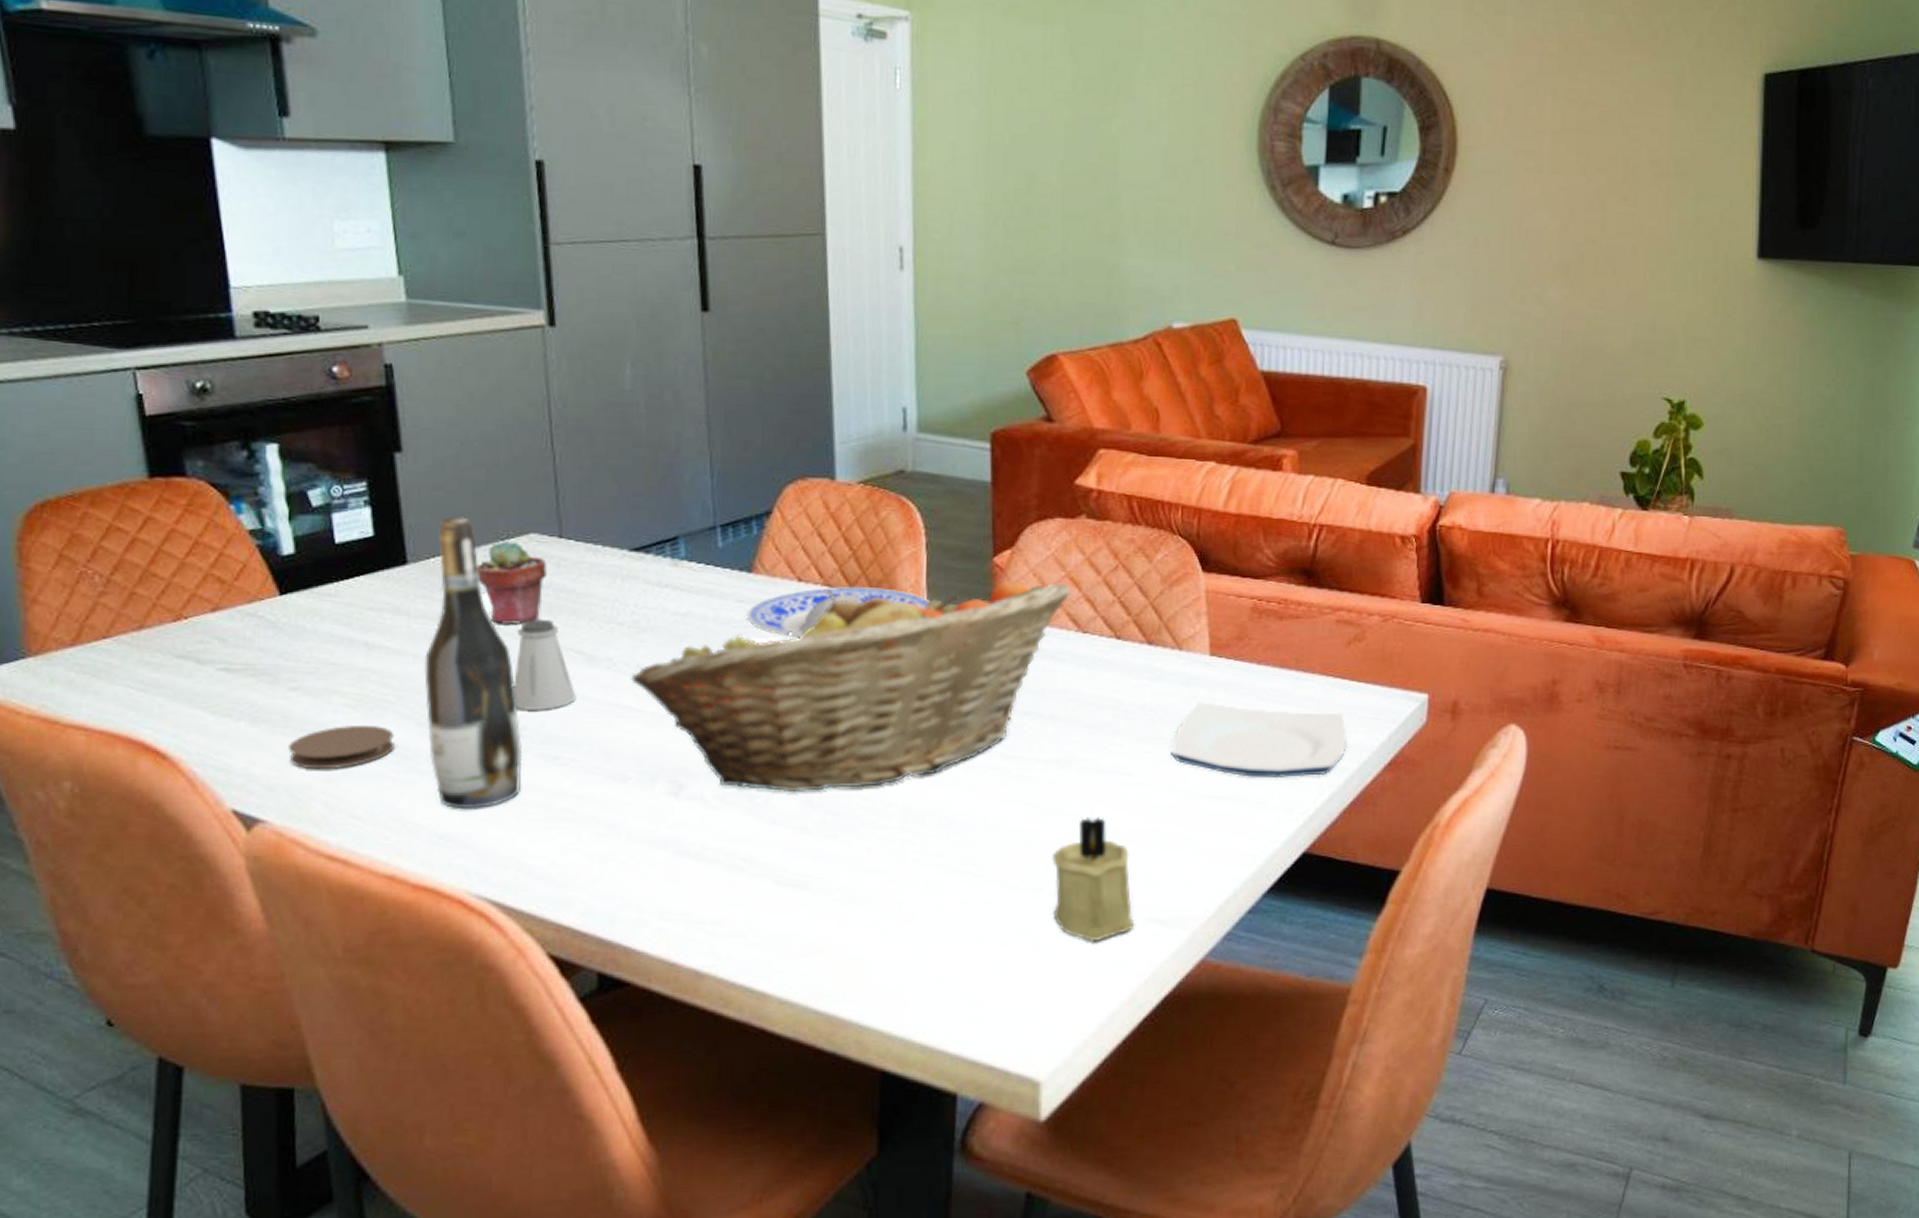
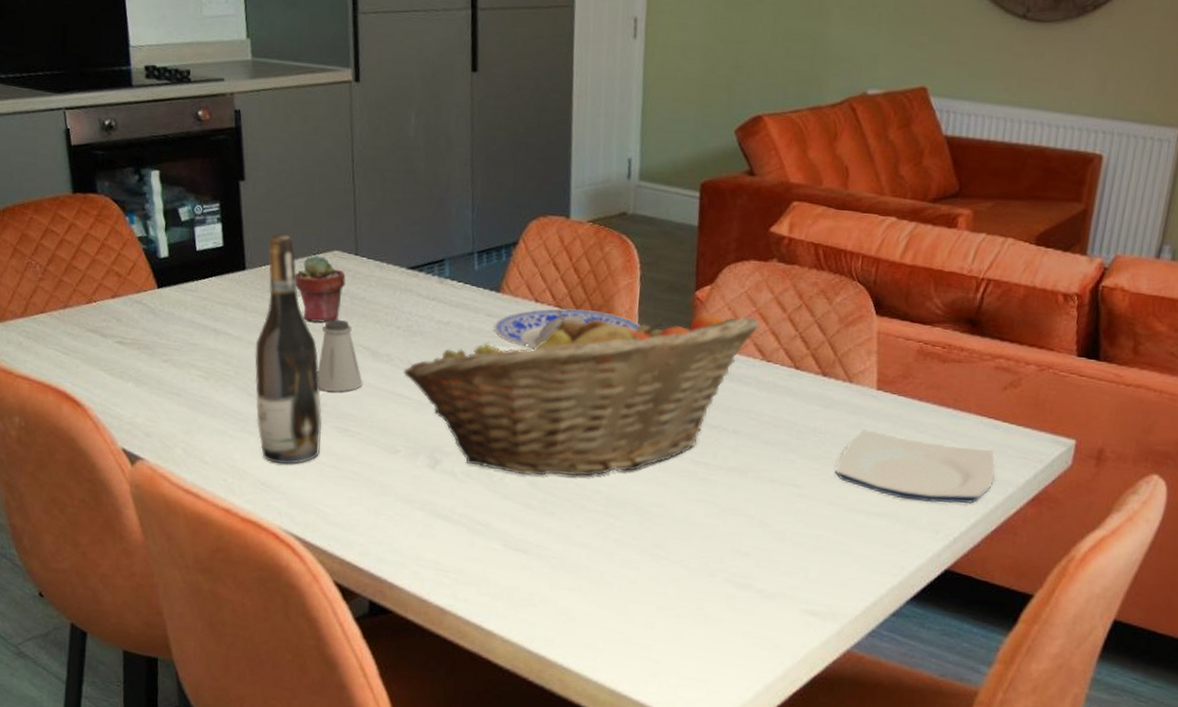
coaster: present [288,724,395,770] -> none [160,392,233,424]
candle: present [1051,816,1135,941] -> none [724,518,792,624]

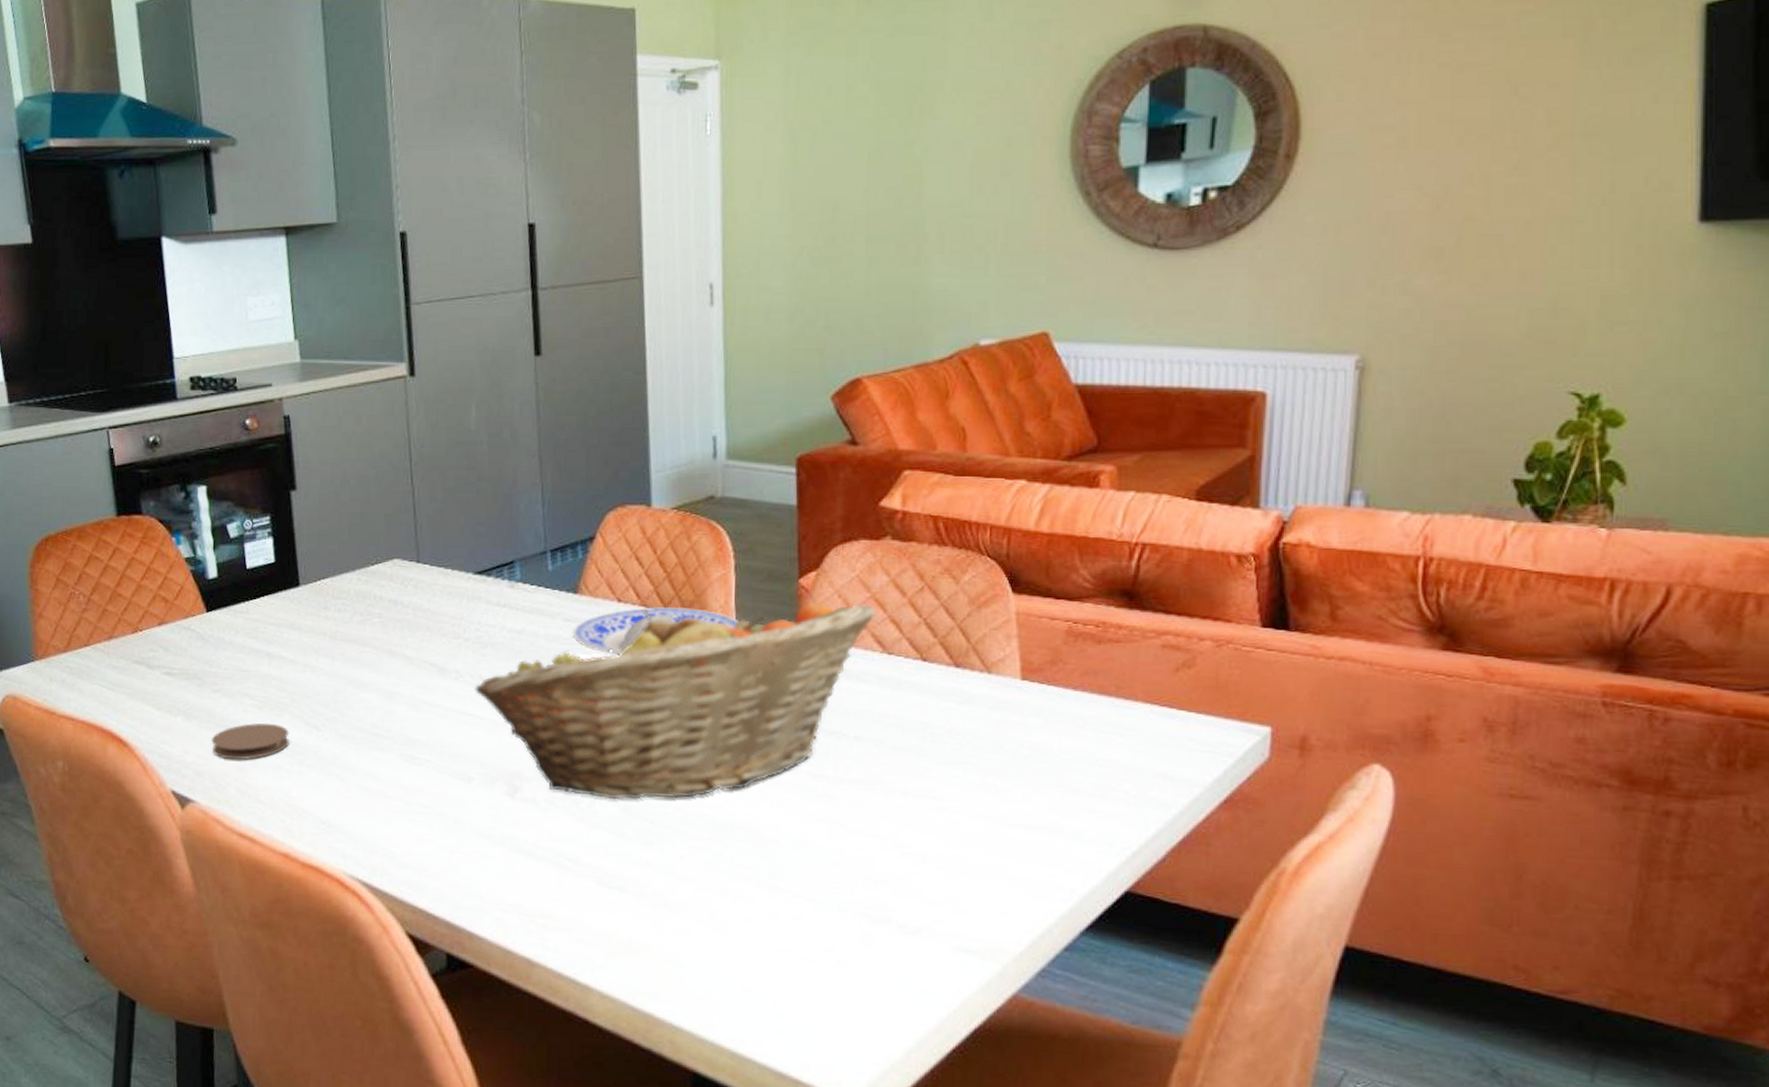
coaster: none [160,392,233,424] -> present [211,723,289,760]
wine bottle: present [255,233,323,465] -> none [312,543,388,801]
potted succulent: present [295,255,346,323] -> none [352,565,408,639]
saltshaker: present [317,320,363,392] -> none [380,635,430,715]
plate: present [835,428,996,504] -> none [980,726,1175,811]

